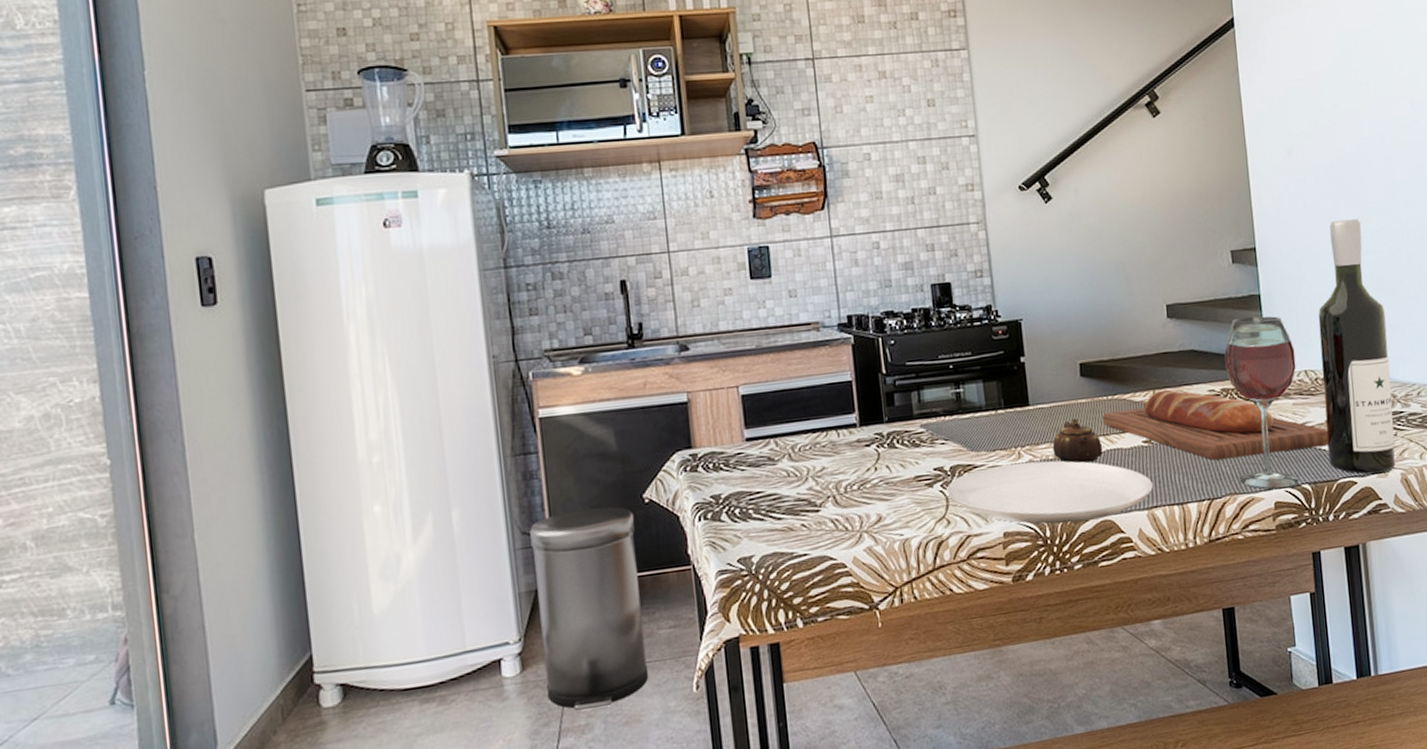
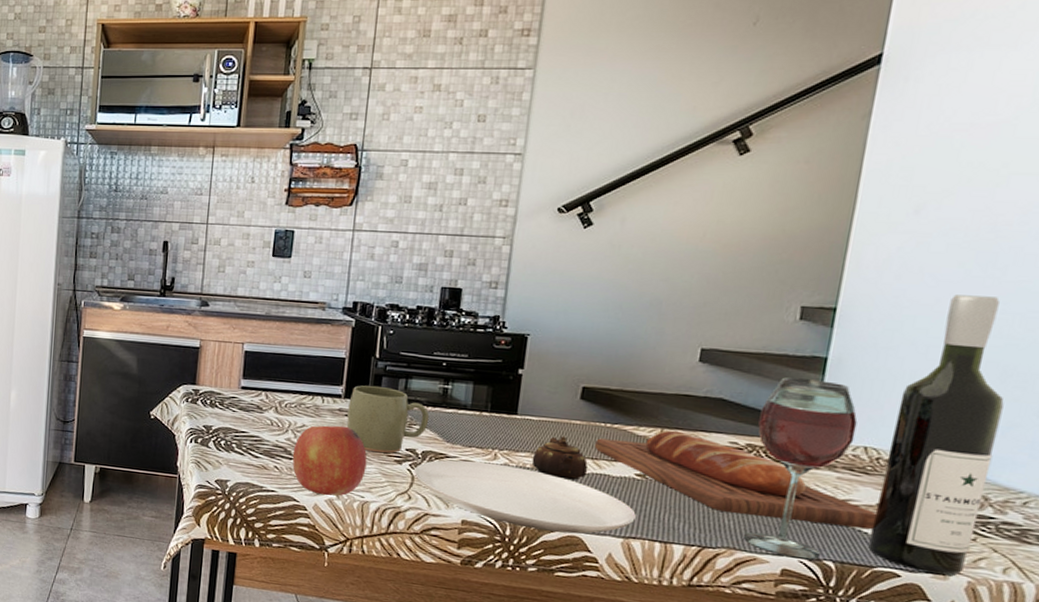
pedal bin: present [529,506,648,711] -> none [55,411,140,560]
fruit: none [818,458,899,545] -> present [292,425,367,496]
mug: none [865,404,950,481] -> present [346,385,430,454]

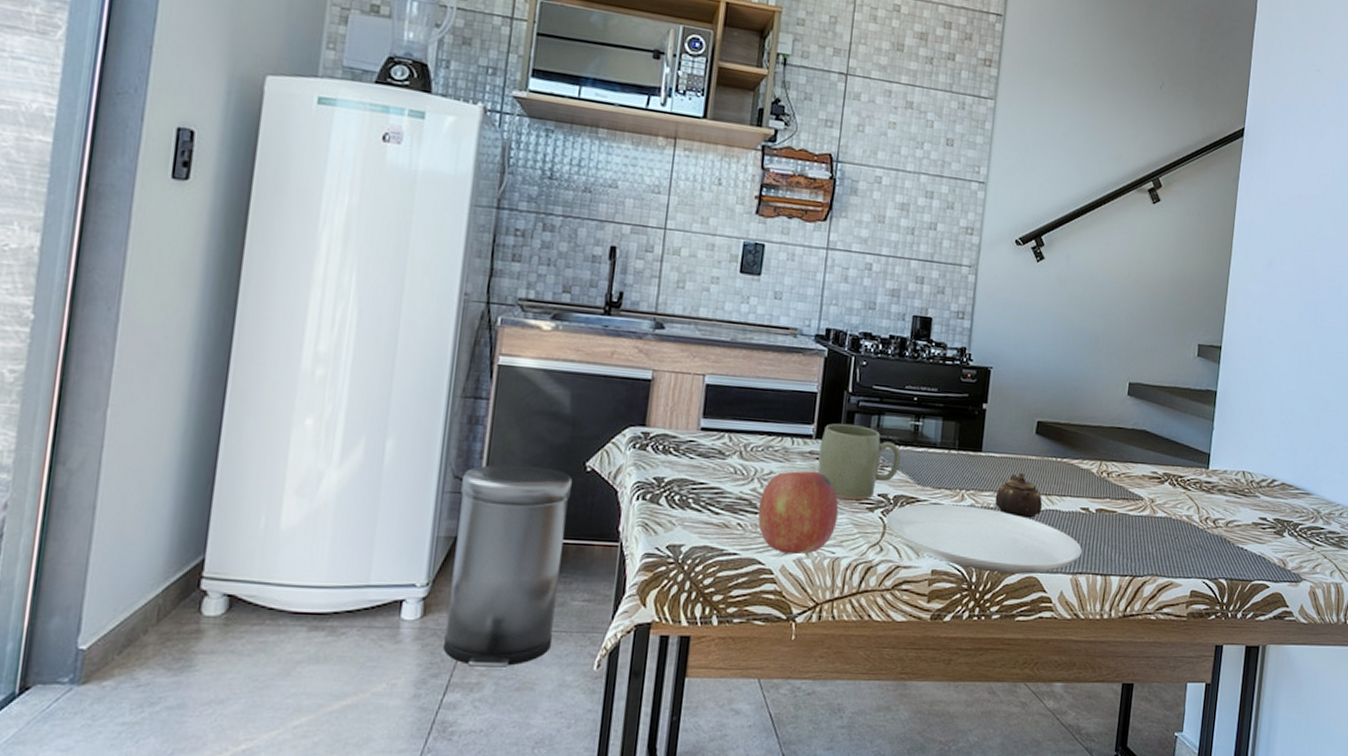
pedal bin: none [55,411,140,560] -> present [443,464,572,669]
bread loaf: present [595,430,877,530] -> none [1048,462,1252,547]
wineglass: present [742,377,858,560] -> none [1162,409,1238,579]
bottle: present [868,294,1004,575] -> none [1248,337,1326,582]

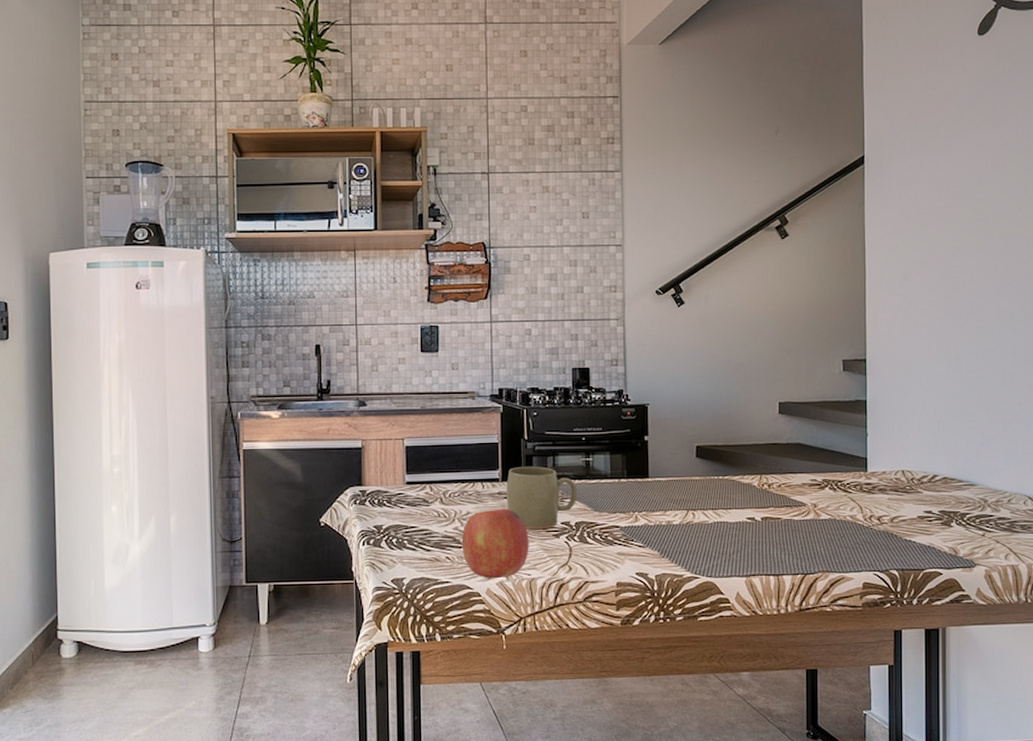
pedal bin: present [443,464,572,669] -> none [229,526,312,686]
plate: present [886,503,1082,574] -> none [571,525,752,581]
teapot: present [995,472,1042,518] -> none [666,492,710,531]

